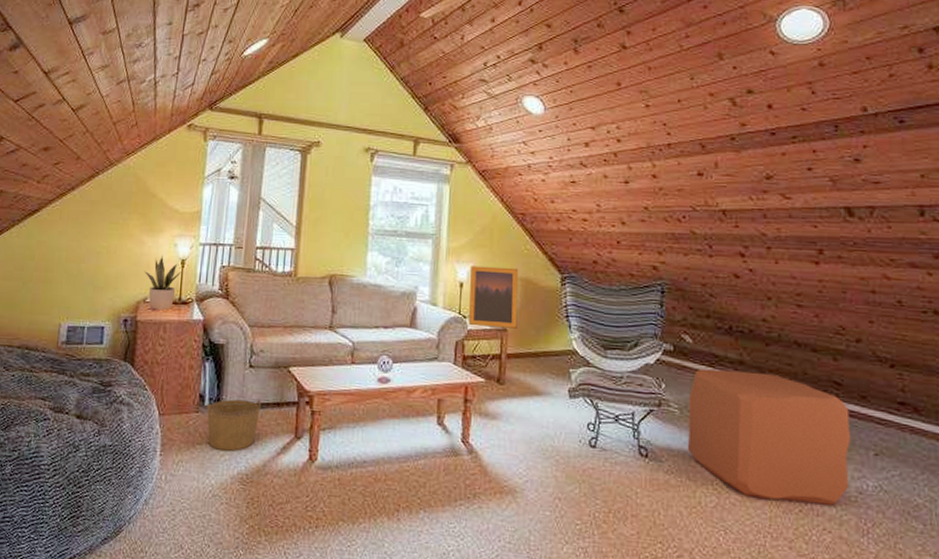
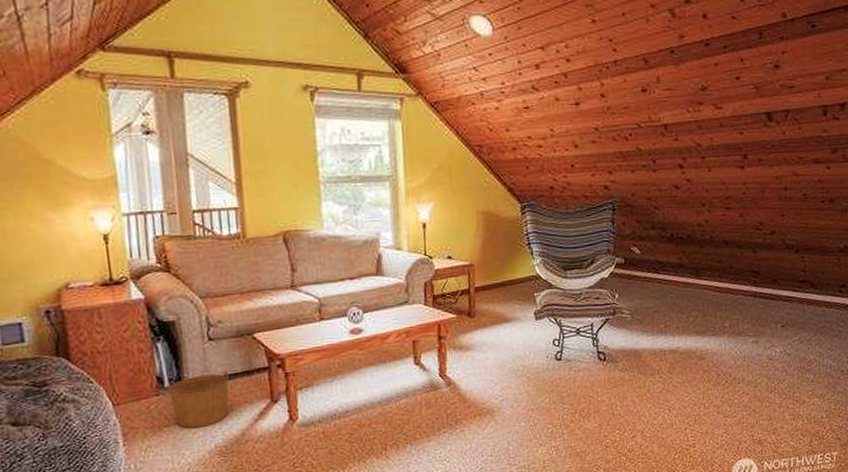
potted plant: present [143,256,183,311] -> none [57,233,108,296]
picture frame: present [469,265,519,329] -> none [432,202,483,266]
pouf: present [687,368,852,506] -> none [638,271,765,378]

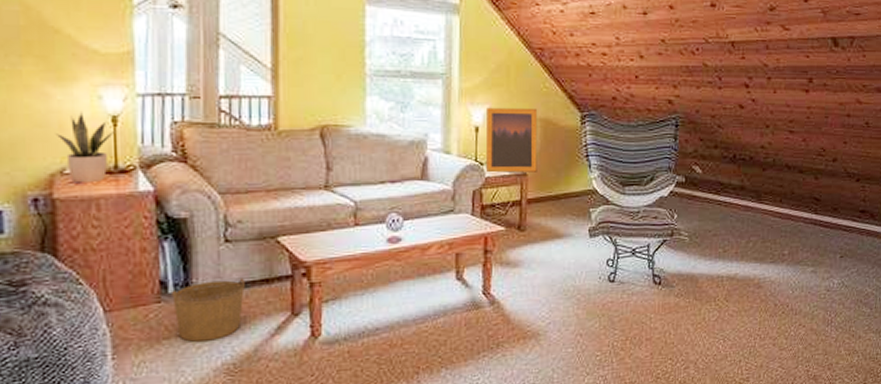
potted plant: none [57,233,108,296] -> present [55,112,116,184]
picture frame: none [432,202,483,266] -> present [487,107,538,173]

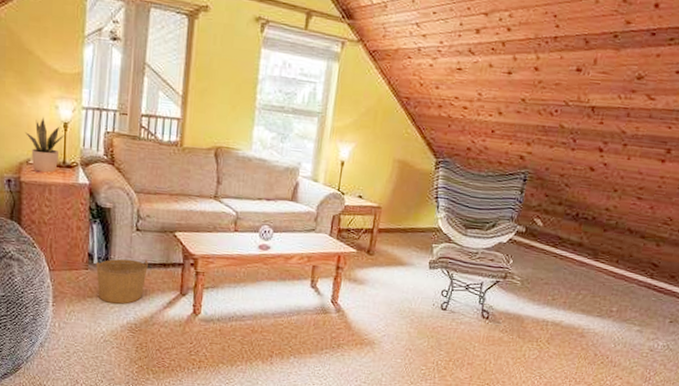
picture frame: present [487,107,538,173] -> none [346,145,398,207]

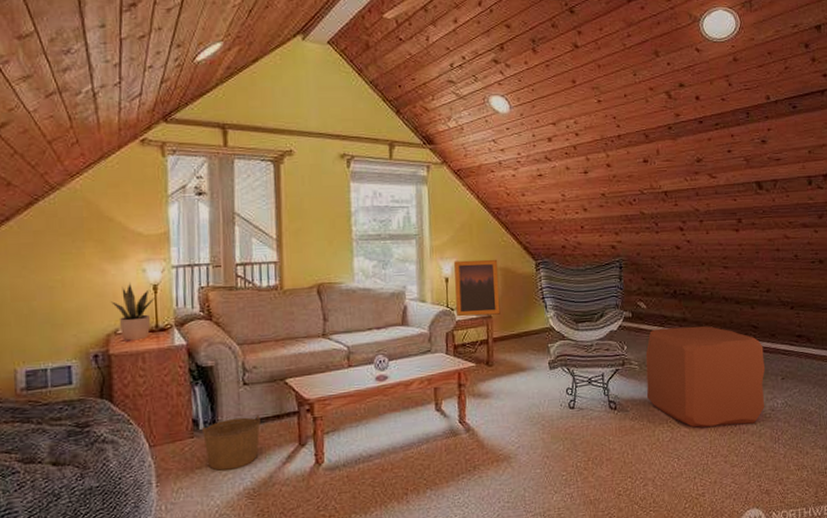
picture frame: none [346,145,398,207] -> present [454,259,501,317]
pouf: none [521,248,659,359] -> present [645,325,766,428]

